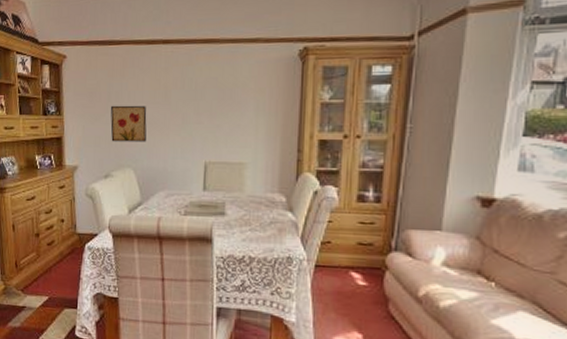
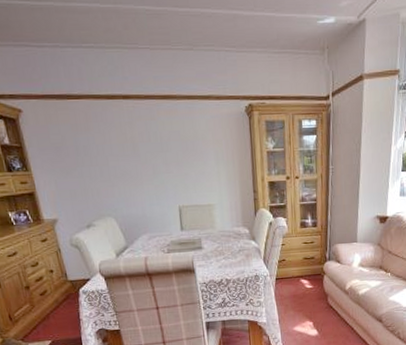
wall art: present [110,105,147,142] -> none [80,158,122,194]

